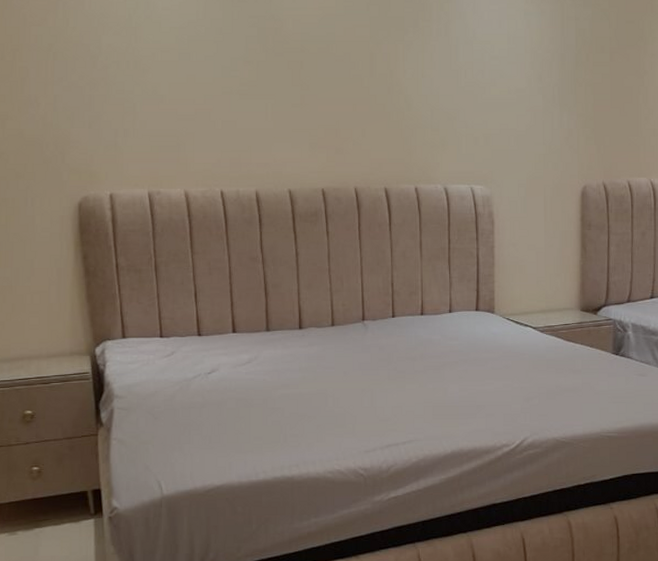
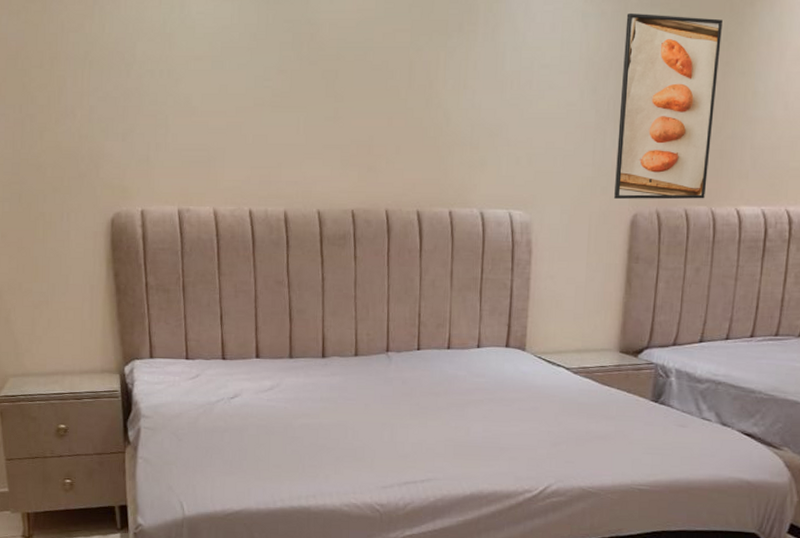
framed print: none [563,12,646,173] -> present [614,12,723,200]

